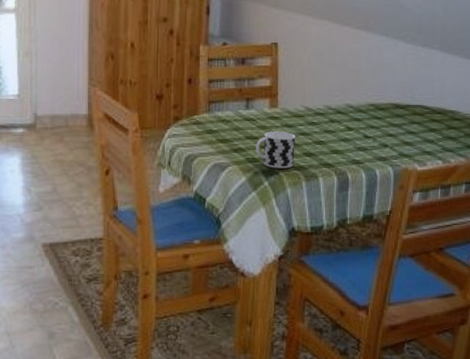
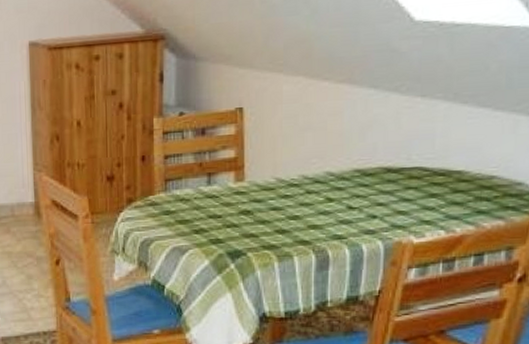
cup: present [255,131,295,169] -> none [219,207,265,249]

